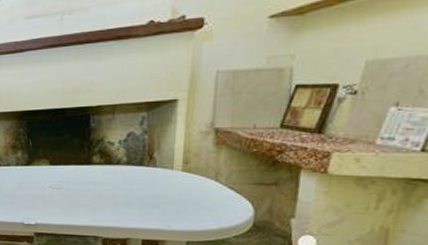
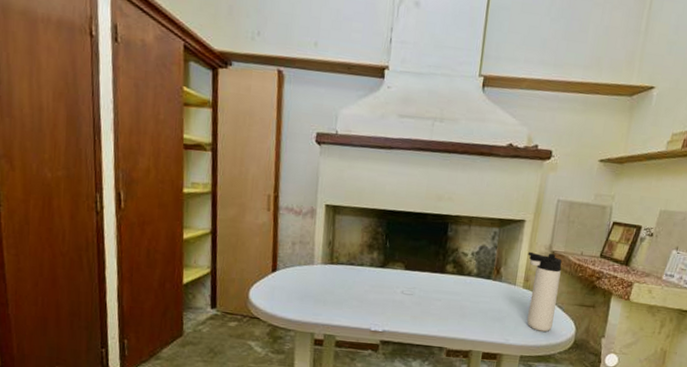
thermos bottle: none [184,131,230,215] -> present [527,251,562,332]

